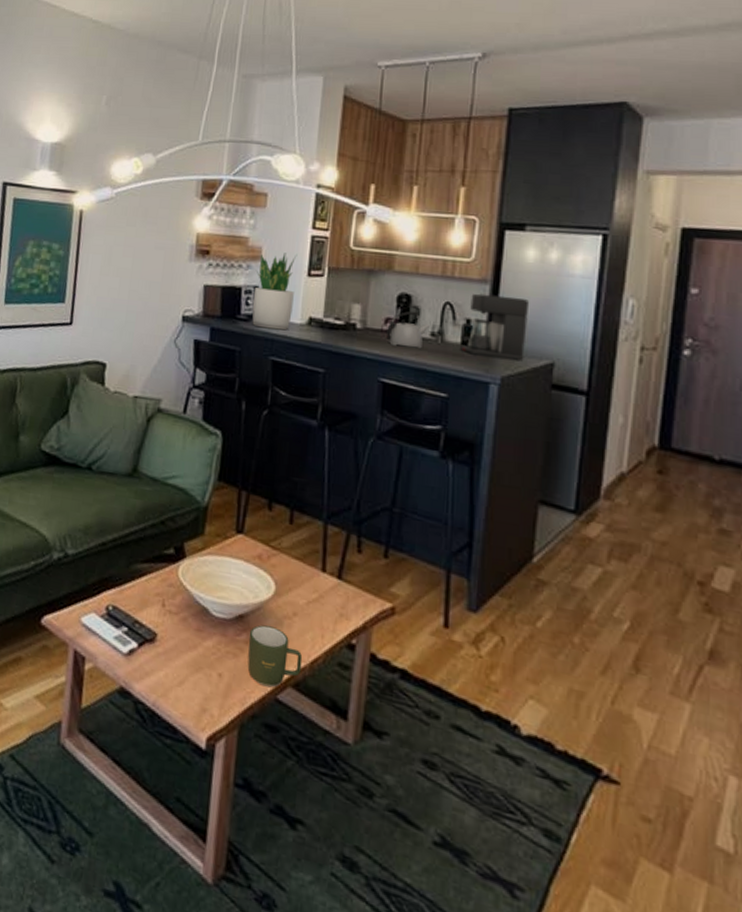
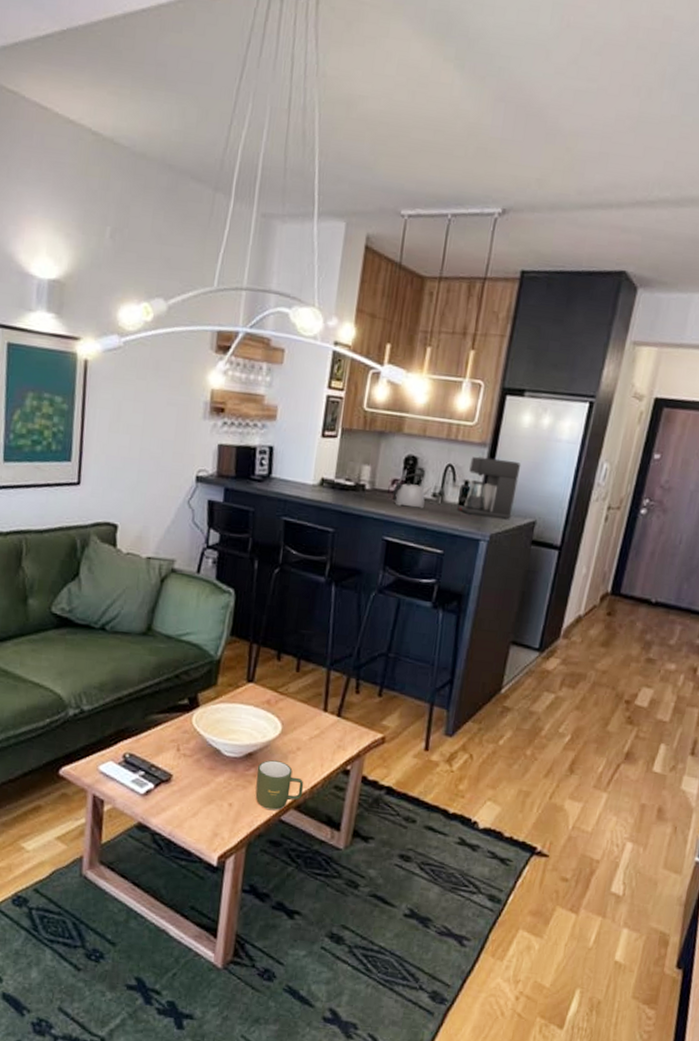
planter: present [252,253,297,331] -> none [266,412,312,491]

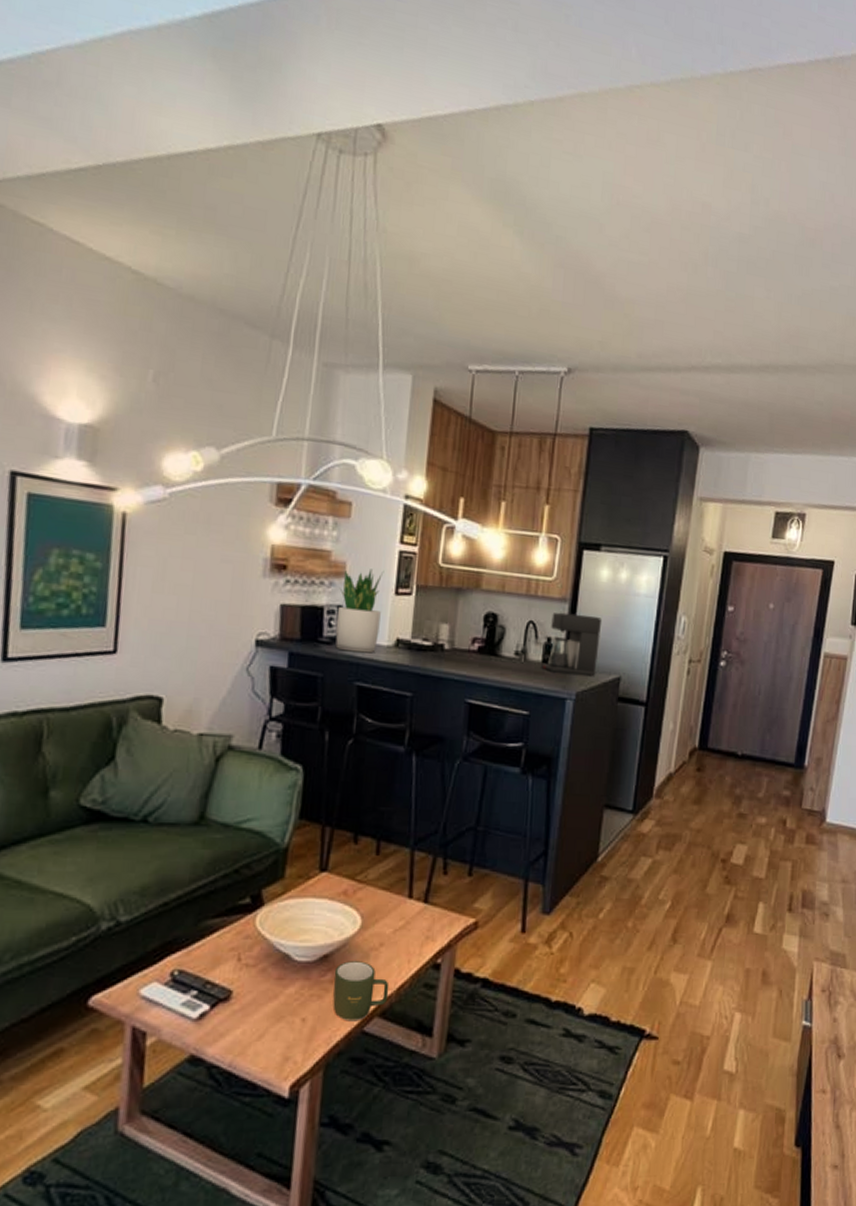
planter: none [266,412,312,491] -> present [335,569,384,654]
kettle: present [391,472,433,510] -> none [472,630,515,669]

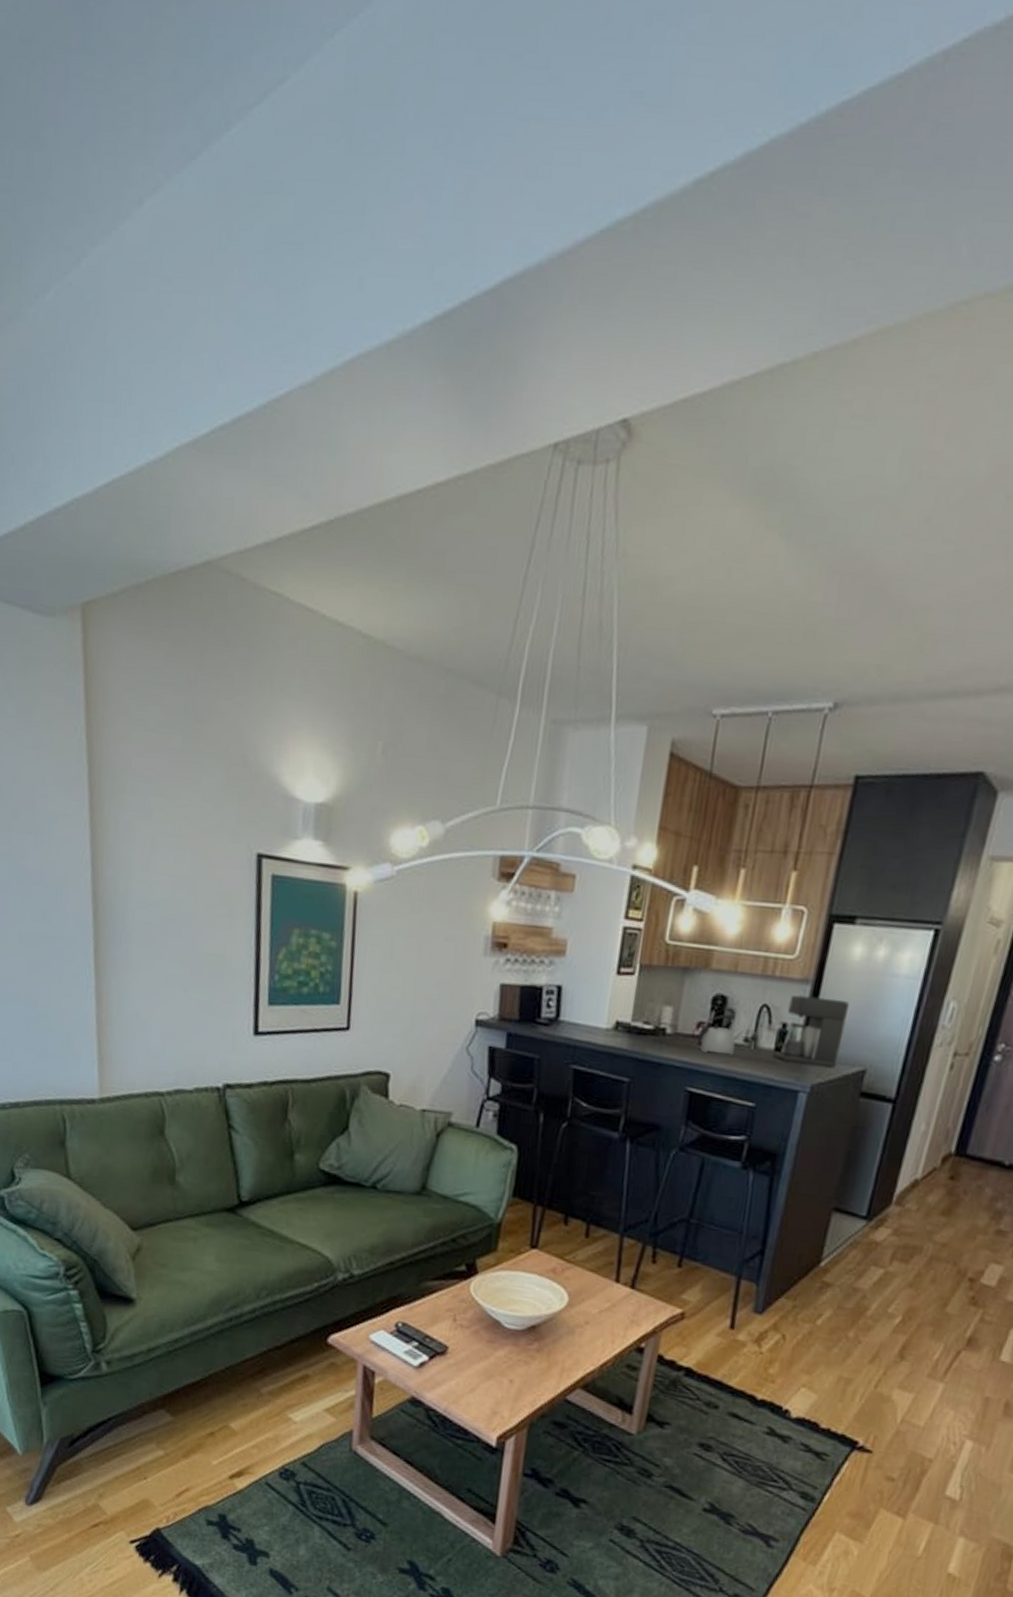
mug: present [332,961,390,1022] -> none [538,1334,593,1390]
planter: present [335,569,384,654] -> none [553,946,607,1036]
kettle: none [472,630,515,669] -> present [695,1014,745,1057]

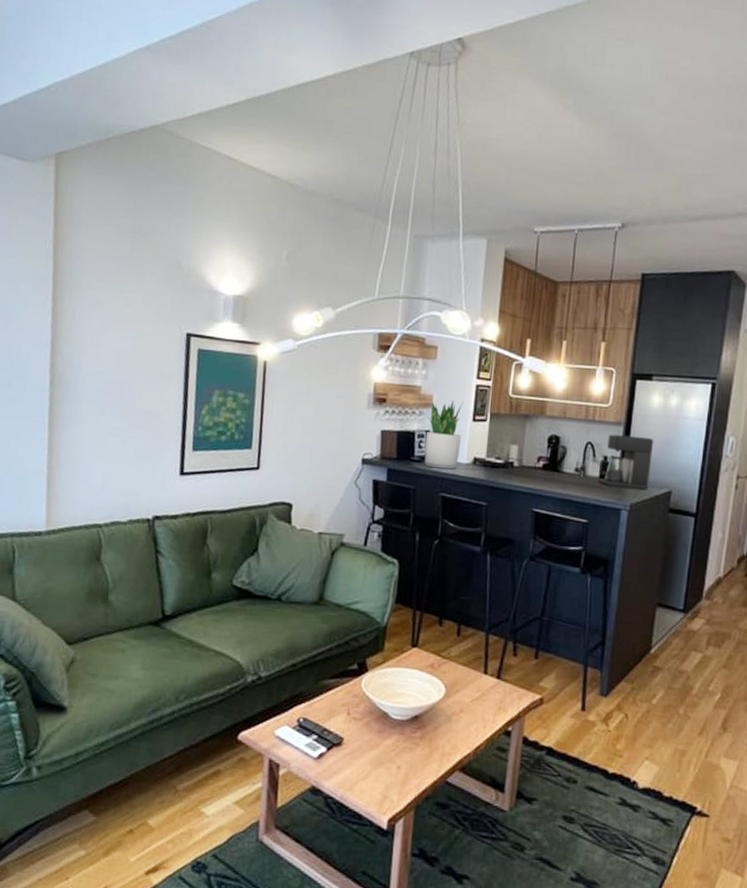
planter: none [553,946,607,1036] -> present [424,400,464,470]
kettle: present [695,1014,745,1057] -> none [537,450,575,484]

